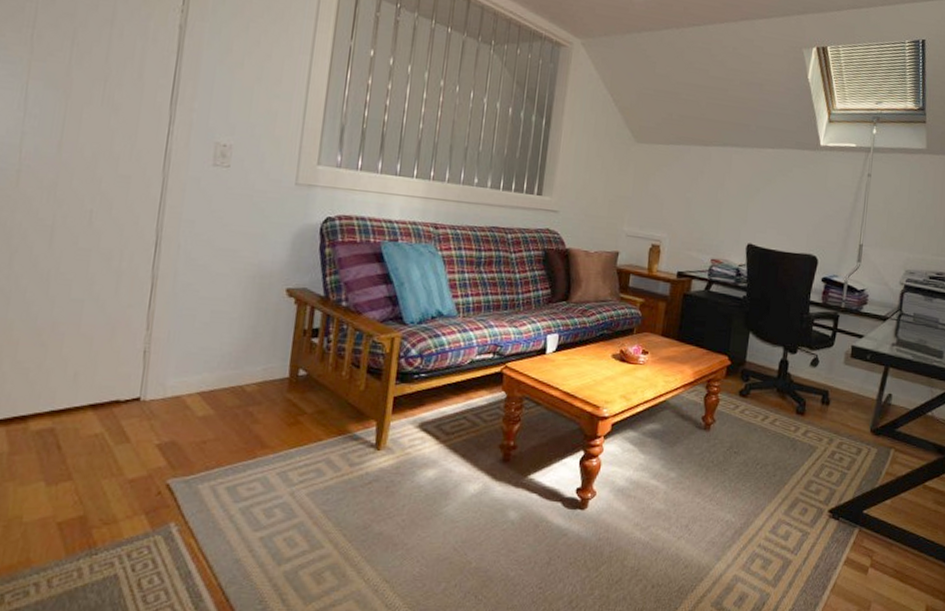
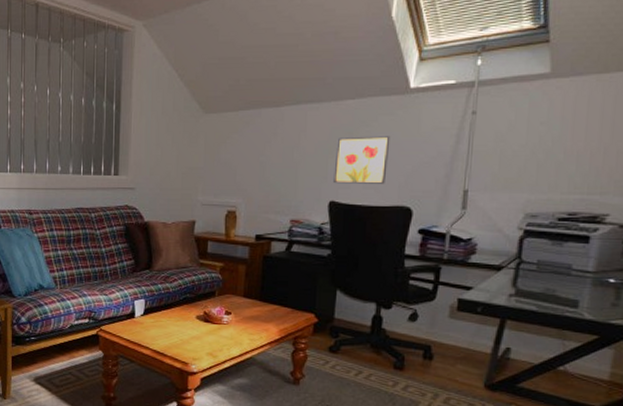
wall art: none [752,183,803,232] -> present [333,136,391,184]

